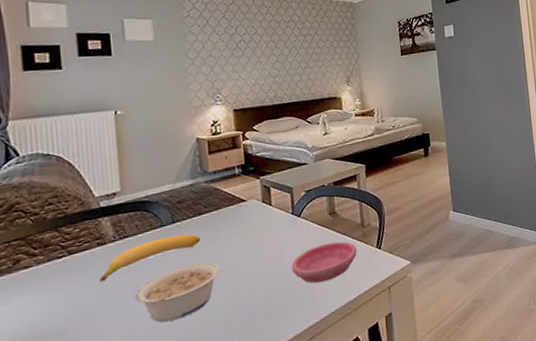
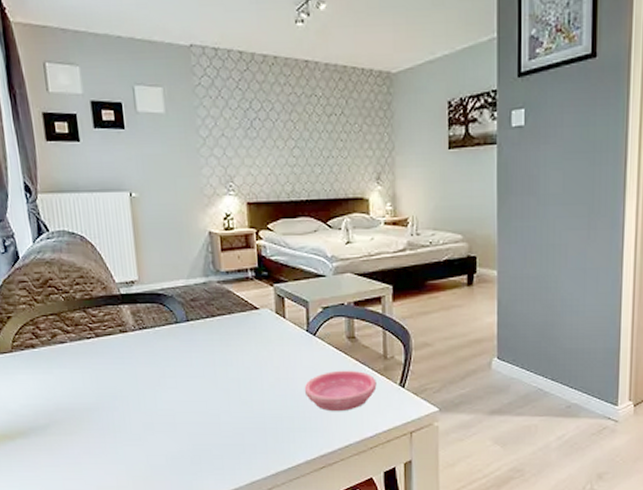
banana: present [99,234,201,283] -> none [122,334,214,369]
legume: present [135,262,221,323] -> none [154,367,233,419]

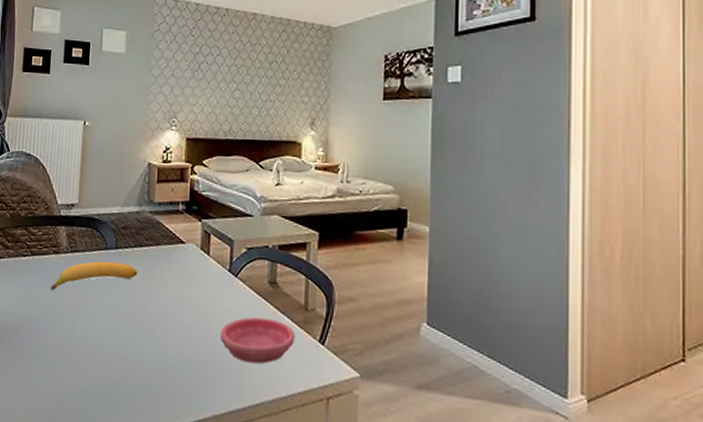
banana: none [122,334,214,369] -> present [50,261,138,291]

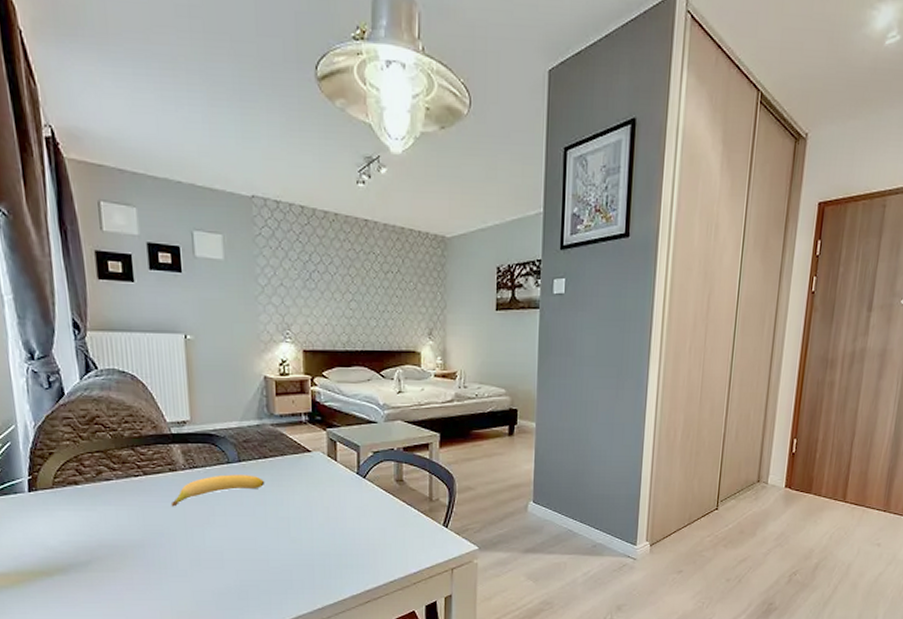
saucer: present [220,317,295,364] -> none [352,511,422,550]

